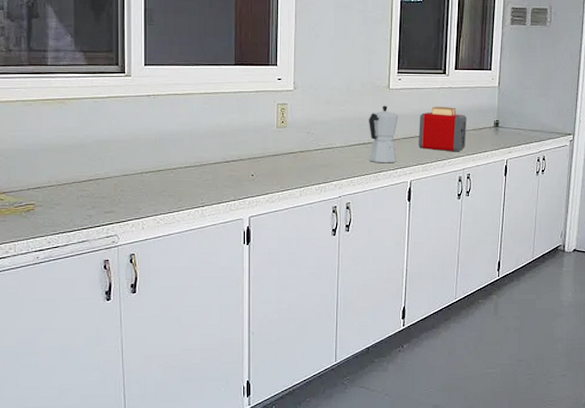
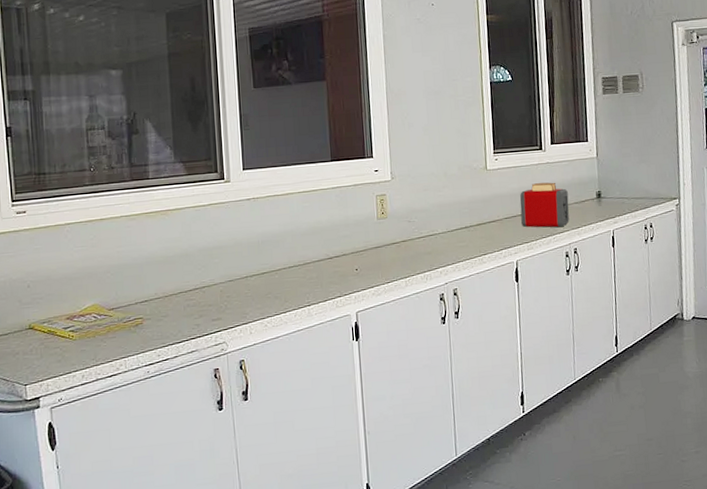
moka pot: present [369,105,399,163] -> none [469,186,501,246]

